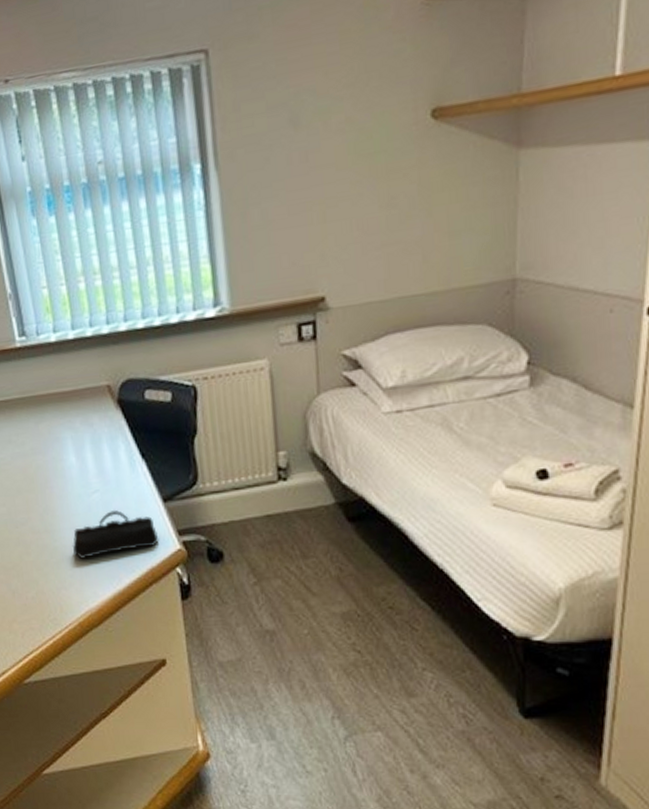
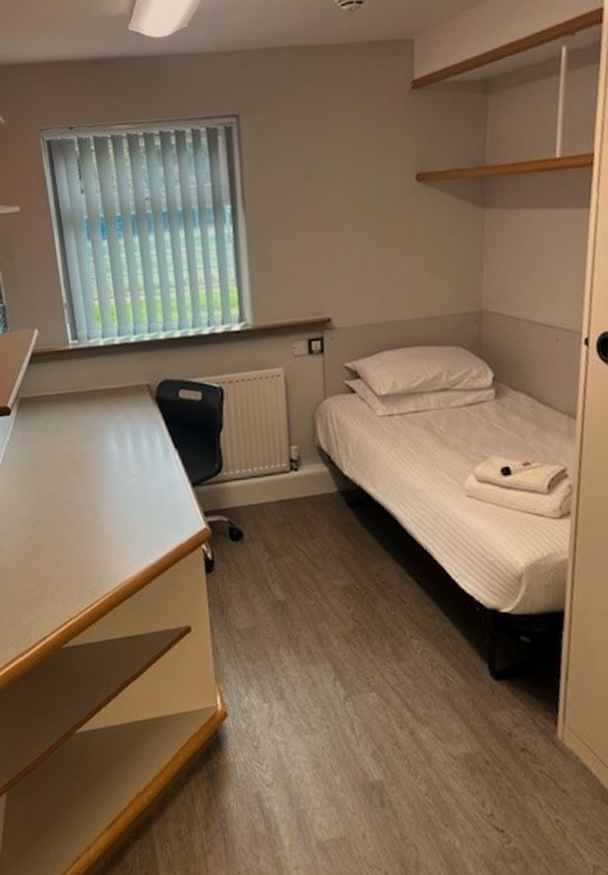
pencil case: present [72,510,159,560] -> none [111,493,188,536]

